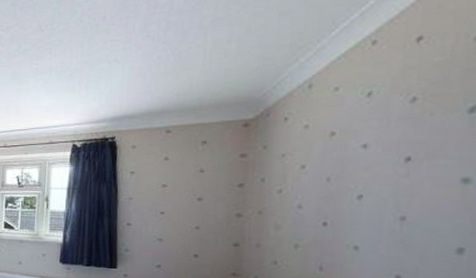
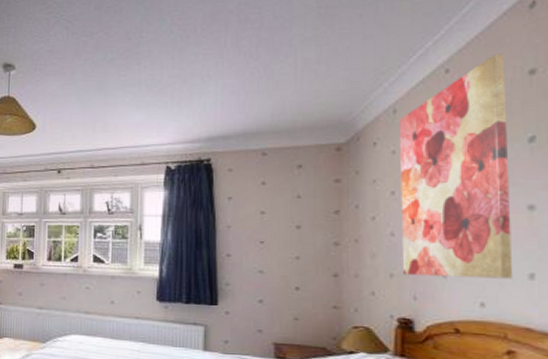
wall art: none [308,20,446,253] -> present [399,53,513,279]

